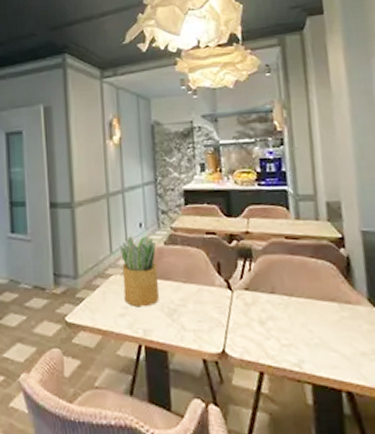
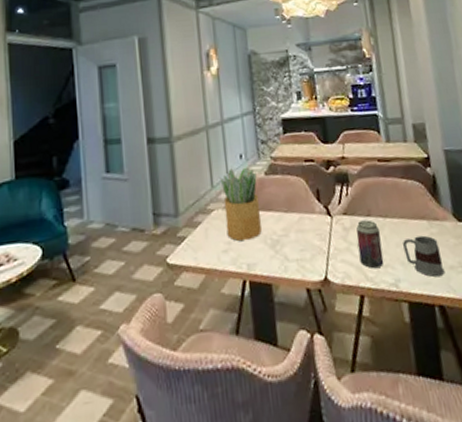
beverage can: none [258,297,287,347] -> present [356,220,384,269]
mug: none [309,318,356,361] -> present [403,235,445,277]

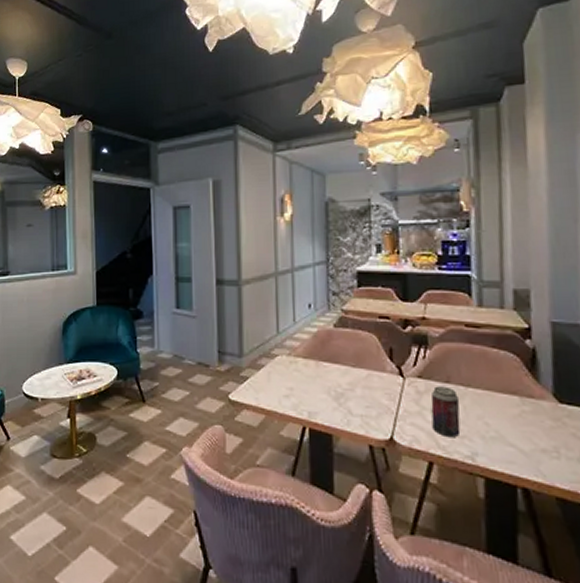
potted plant: present [220,167,262,242] -> none [286,317,326,389]
mug: present [403,235,445,277] -> none [486,411,535,457]

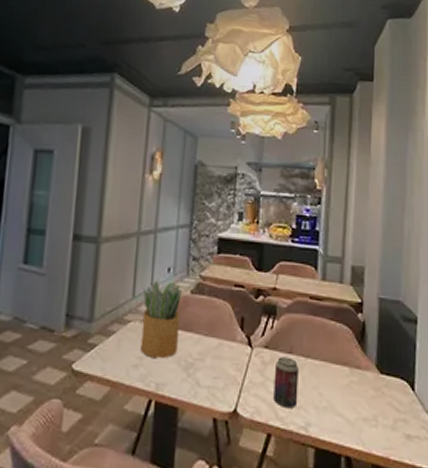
potted plant: none [286,317,326,389] -> present [140,281,182,359]

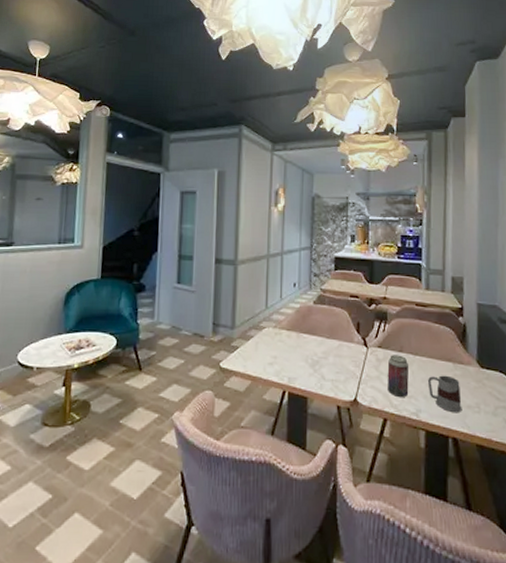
potted plant: present [140,281,182,359] -> none [274,294,306,358]
mug: none [320,382,358,426] -> present [428,375,462,412]

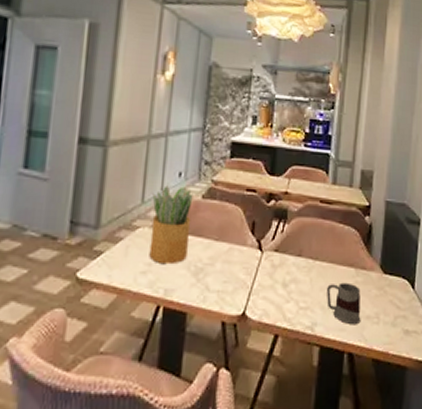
potted plant: none [274,294,306,358] -> present [149,185,193,265]
beverage can: present [387,355,409,398] -> none [282,260,308,310]

